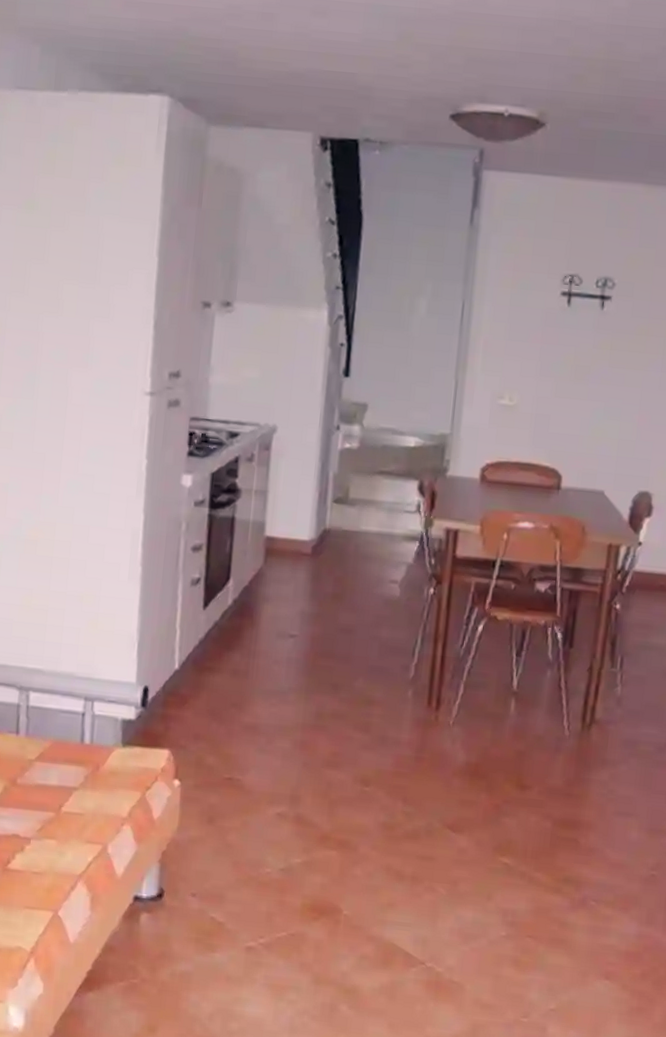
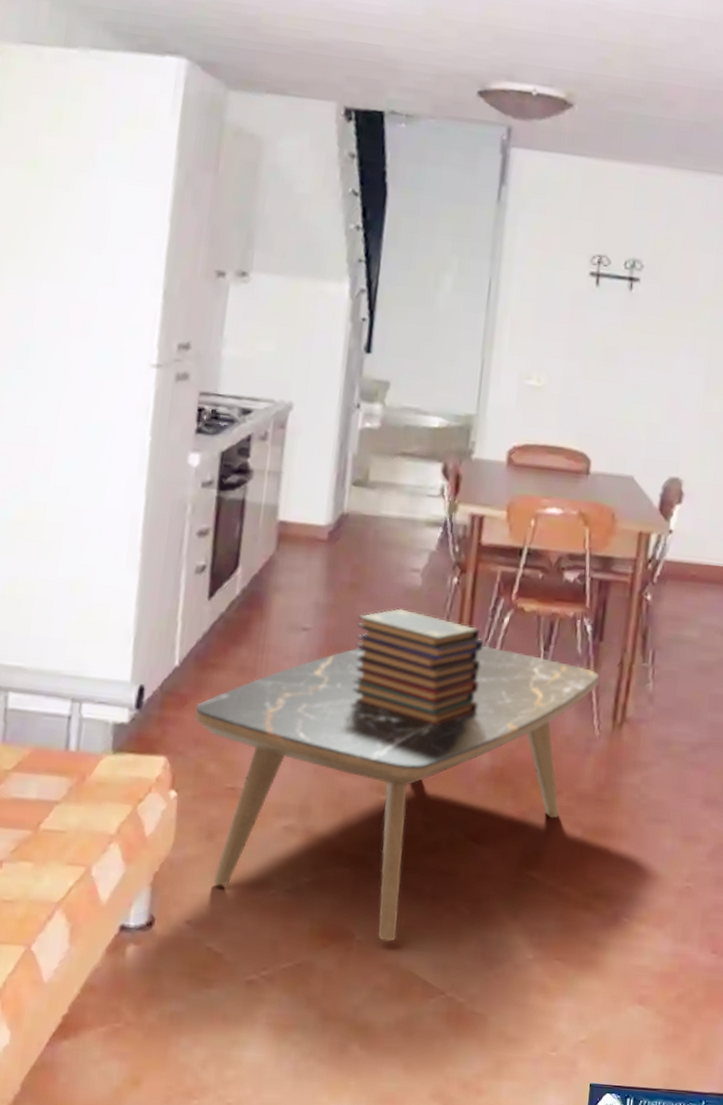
coffee table: none [194,651,569,917] -> present [194,645,599,942]
book stack: none [337,617,460,725] -> present [352,608,485,725]

